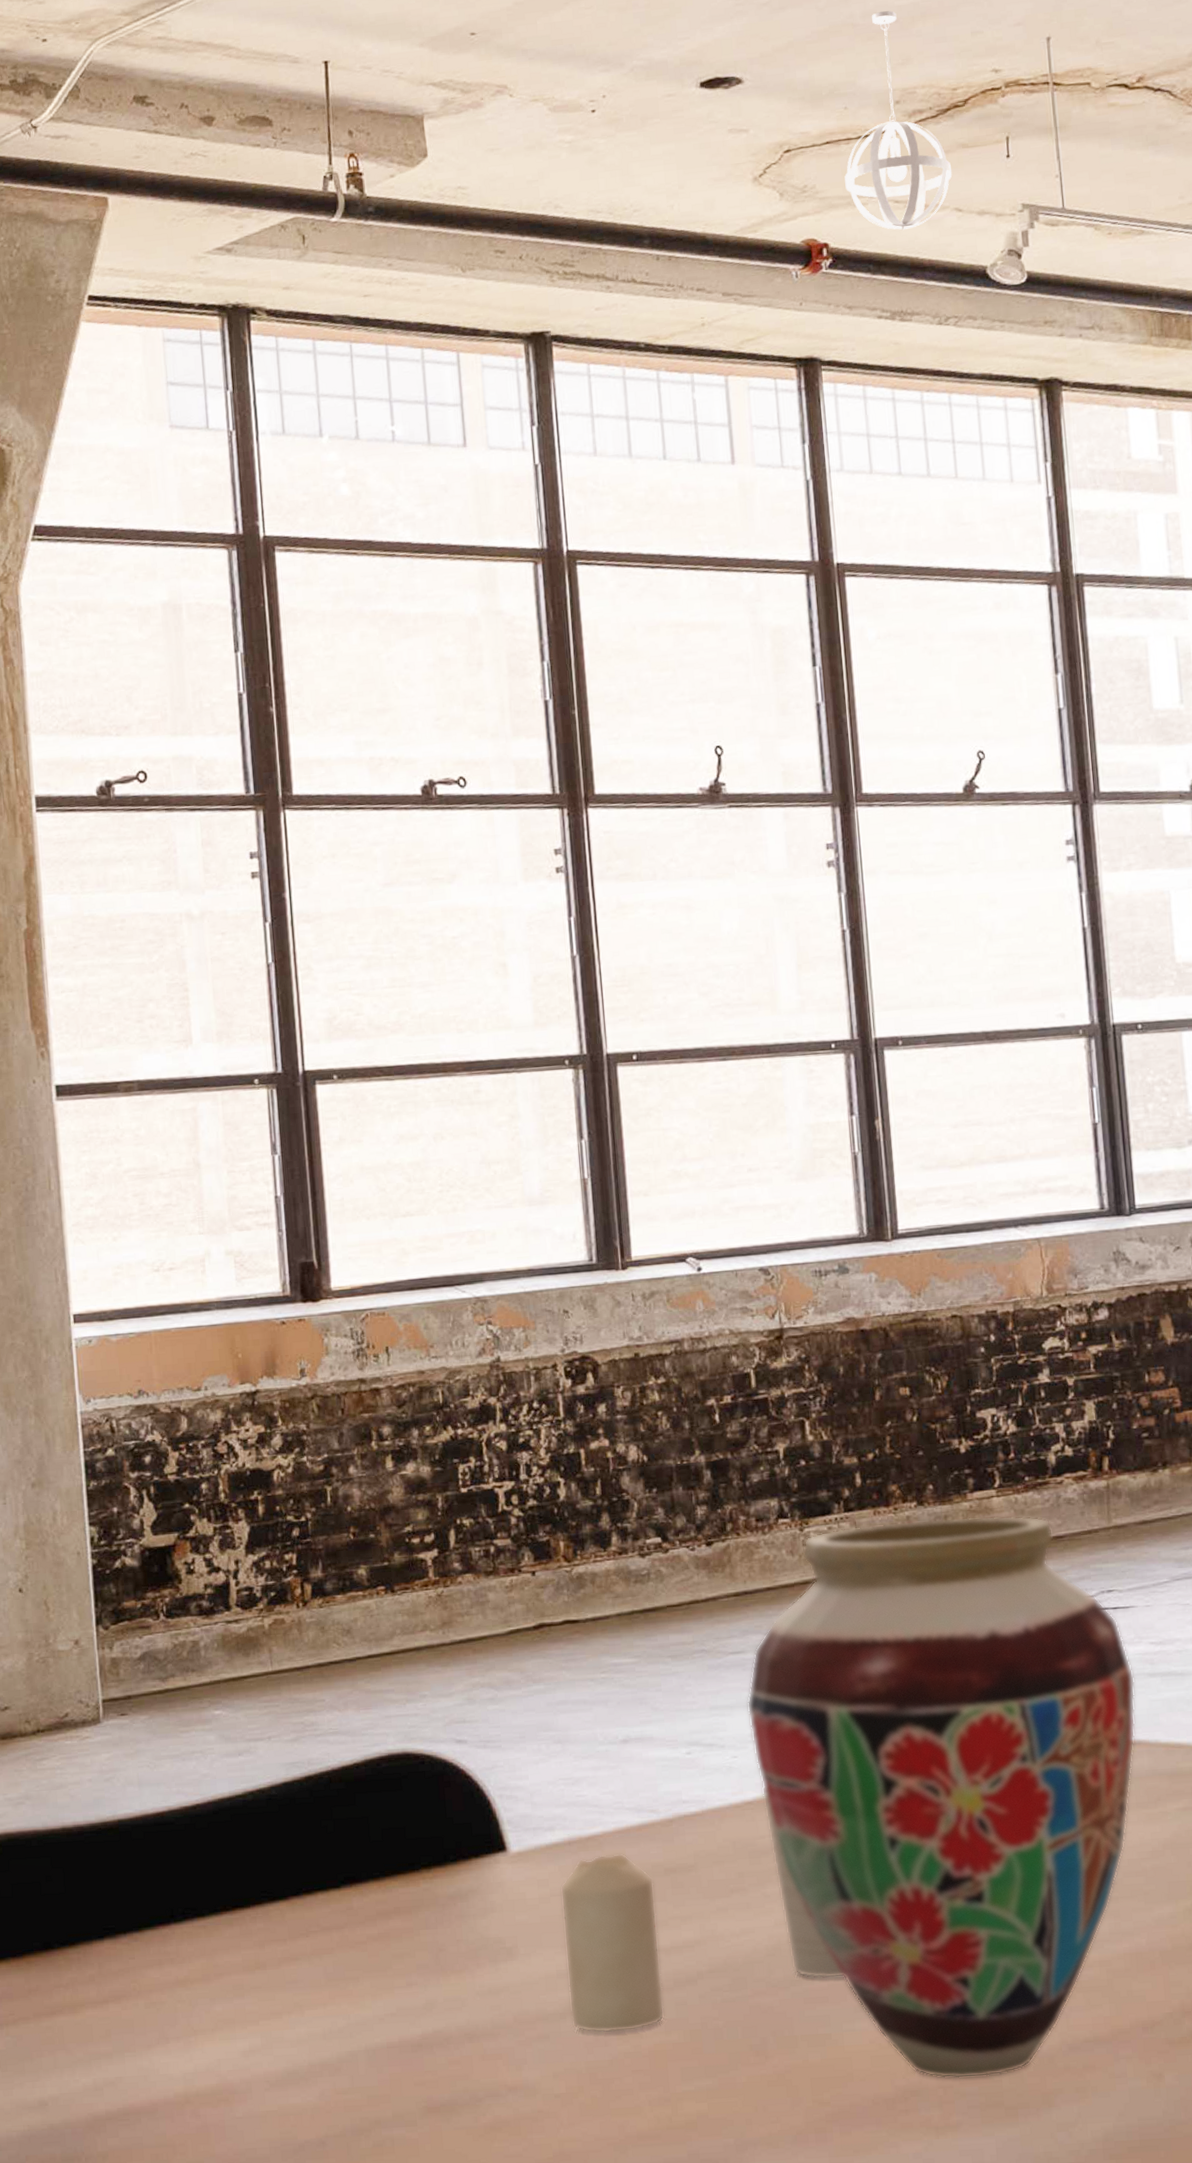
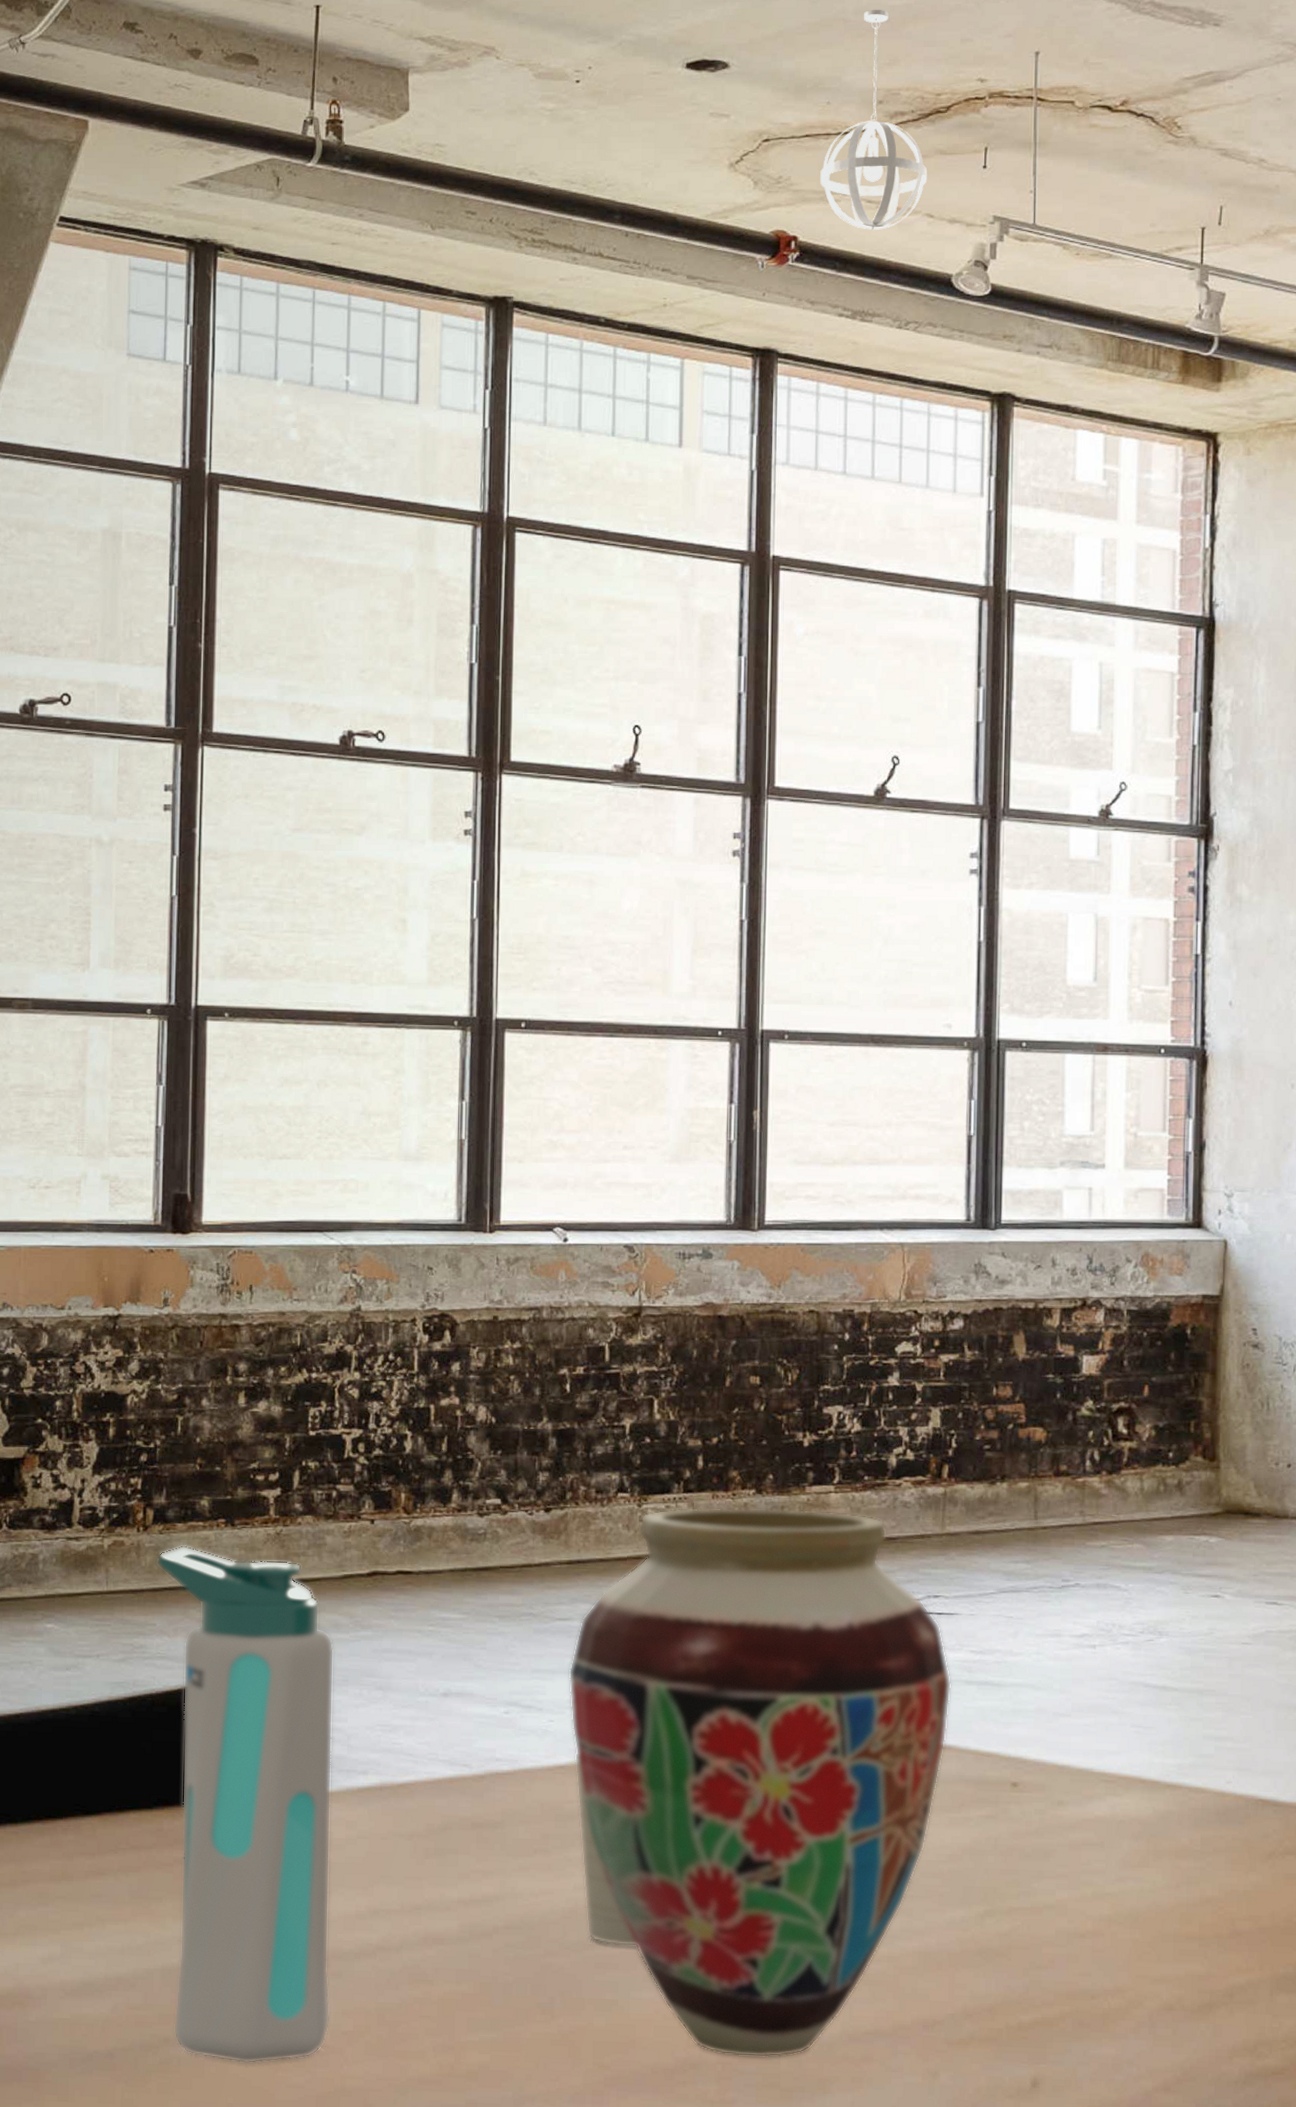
water bottle: none [318,1617,542,2138] -> present [156,1545,334,2064]
candle: present [560,1853,665,2033] -> none [365,1803,460,1978]

